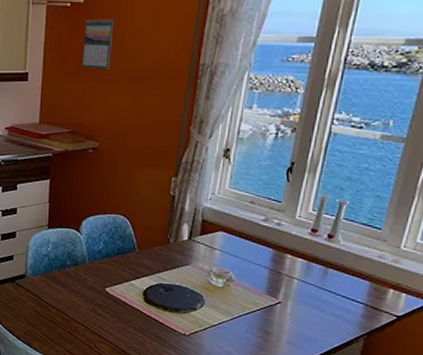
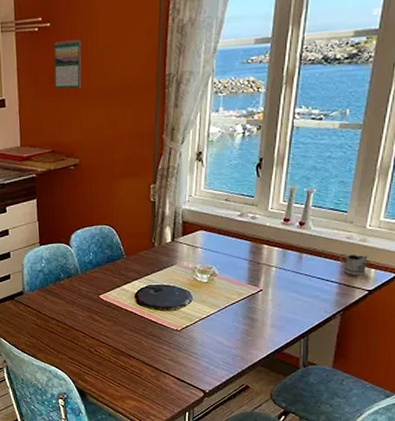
tea glass holder: none [368,273,400,300] -> present [339,253,368,276]

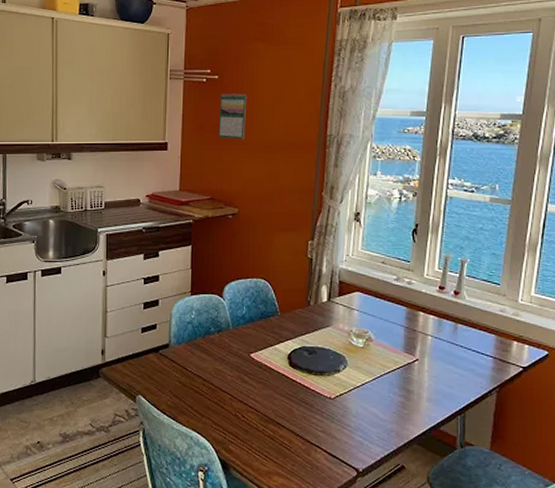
tea glass holder: present [339,253,368,276] -> none [493,327,521,352]

